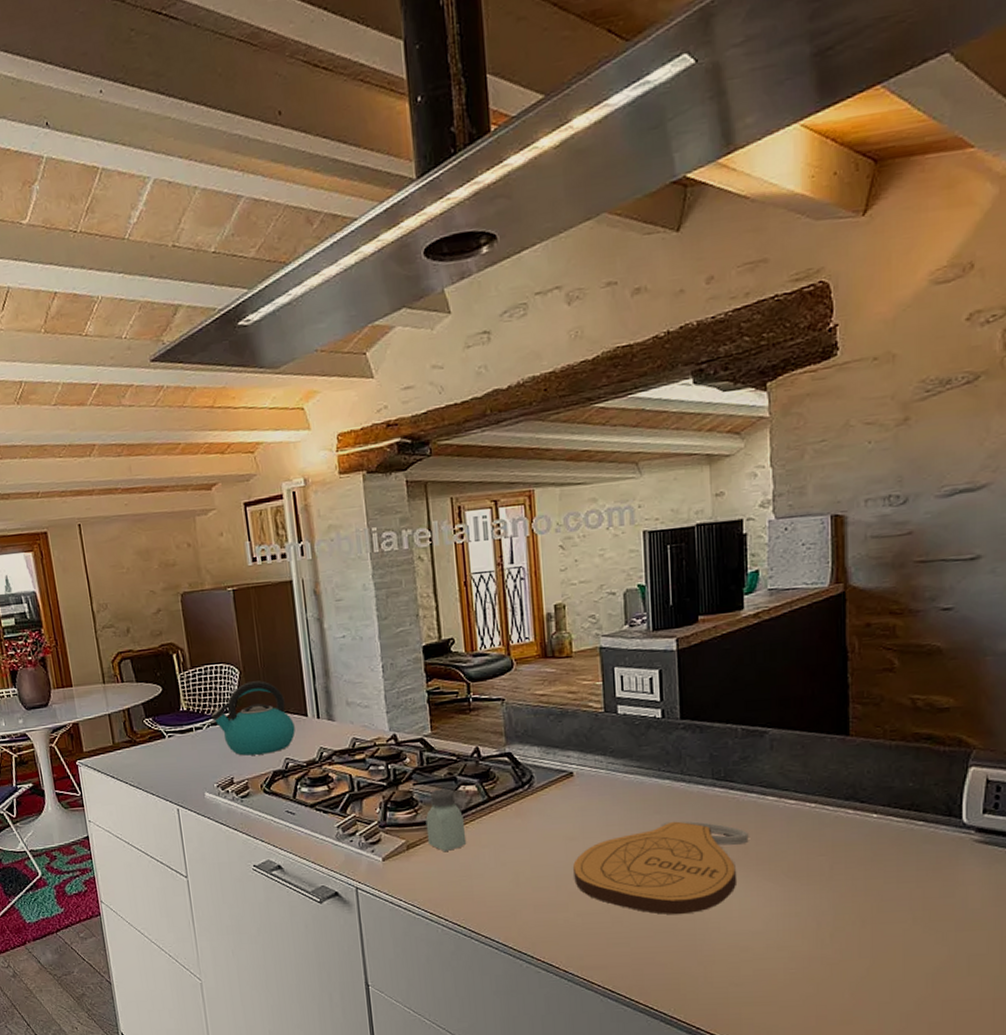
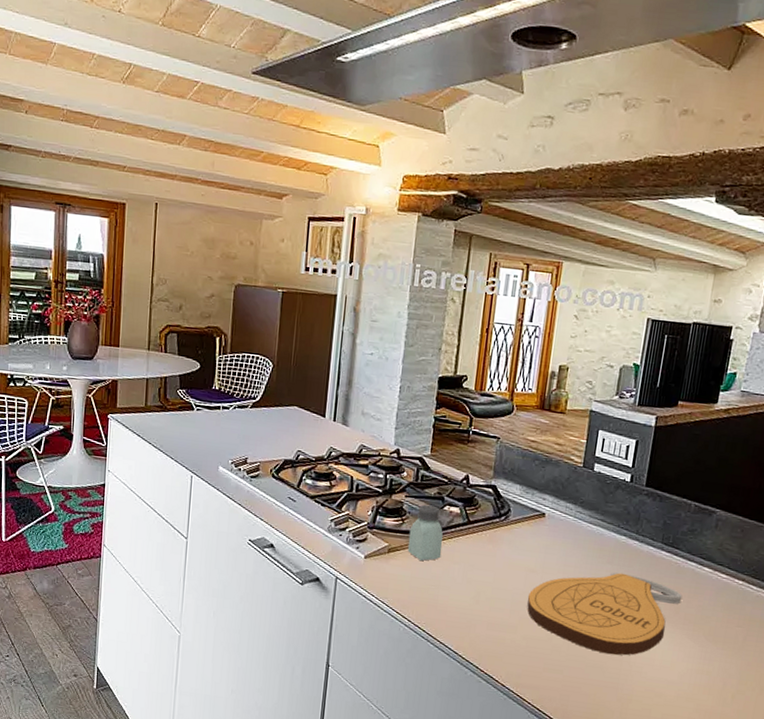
kettle: present [211,680,295,756] -> none [239,376,312,444]

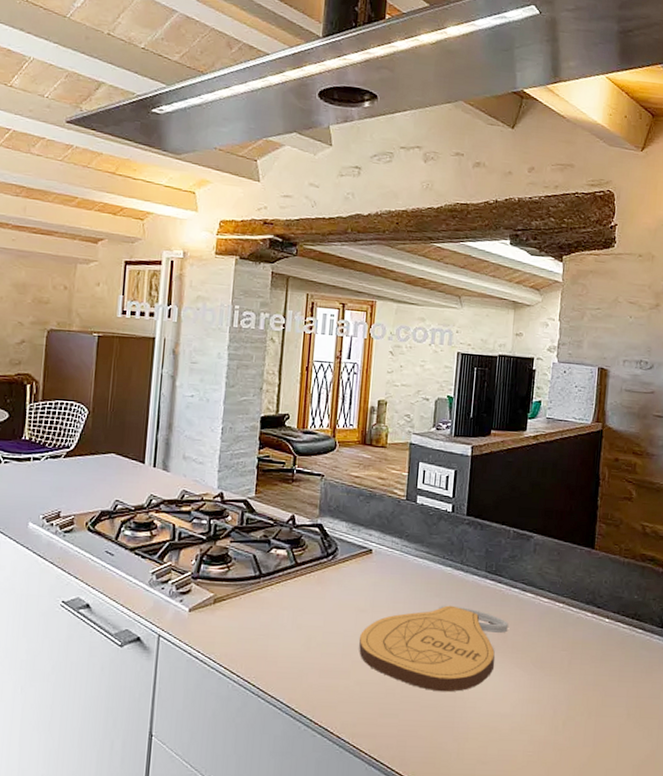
saltshaker: present [407,504,443,561] -> none [234,549,271,609]

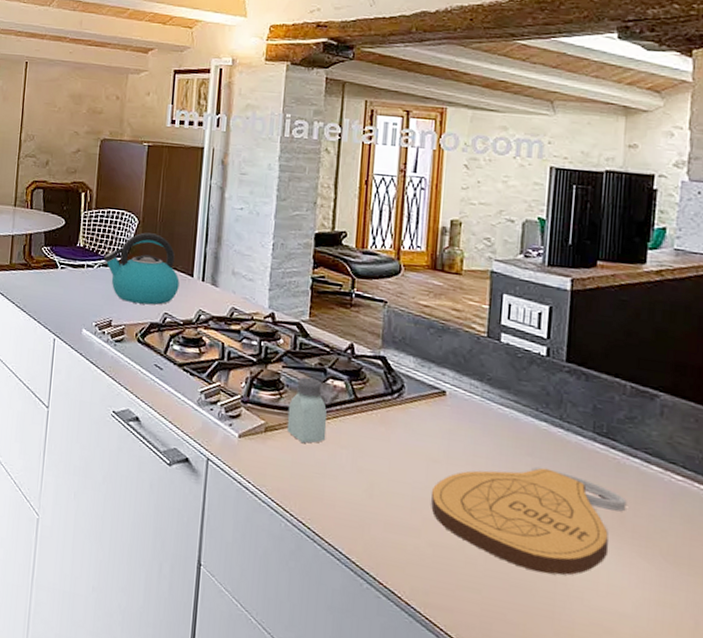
kettle: none [51,422,131,494] -> present [104,232,180,305]
saltshaker: none [234,549,271,609] -> present [286,377,327,444]

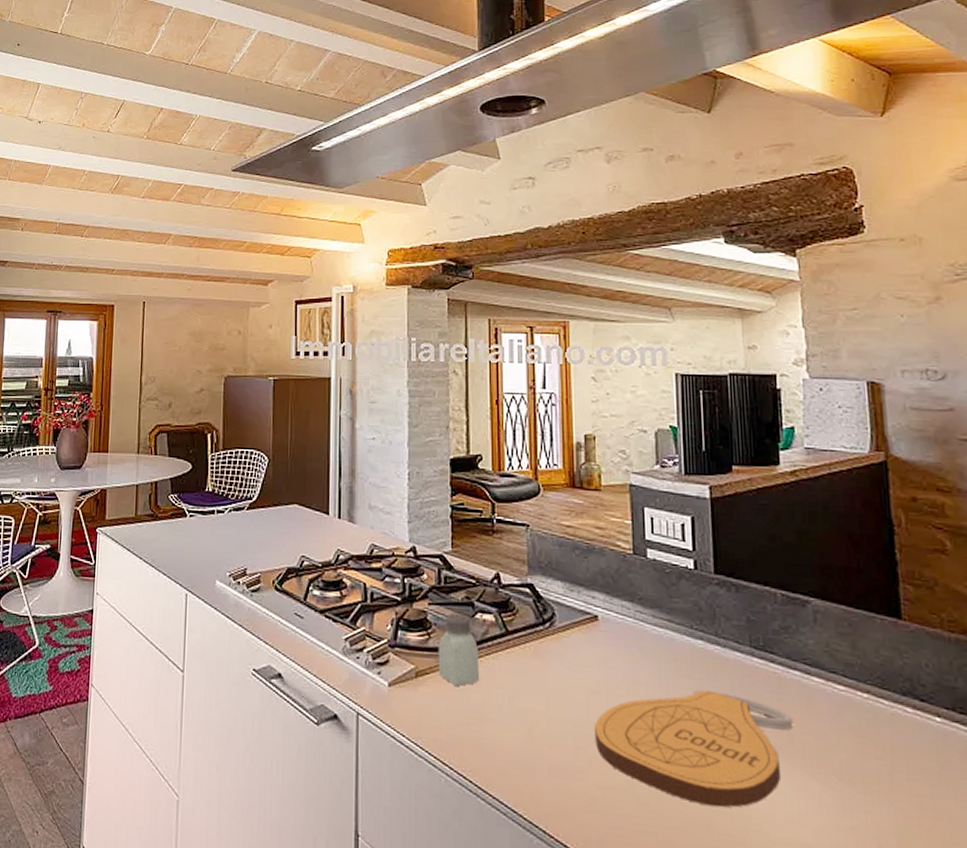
kettle: present [104,232,180,305] -> none [234,471,315,549]

